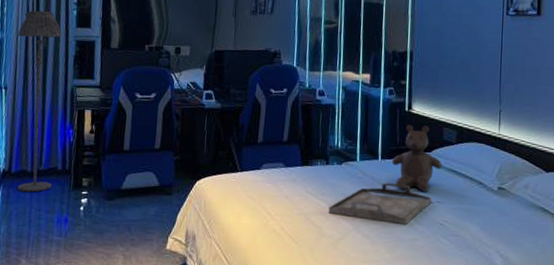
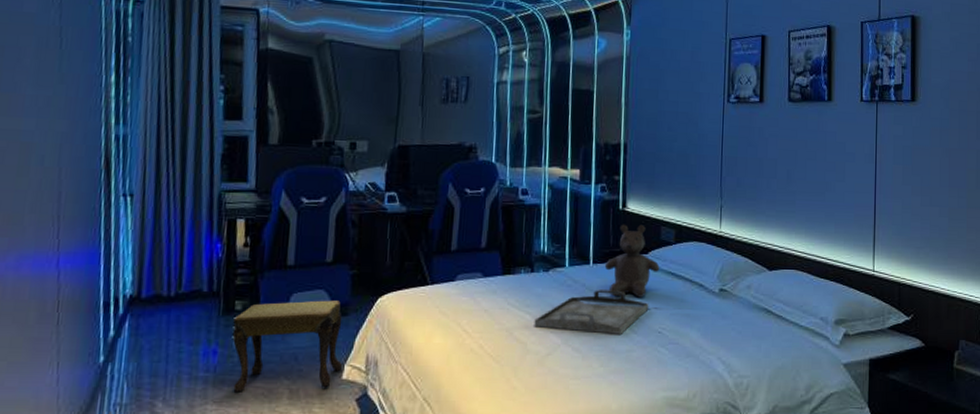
floor lamp: present [17,10,62,192] -> none [147,99,206,321]
footstool: none [79,180,167,256] -> present [232,300,343,392]

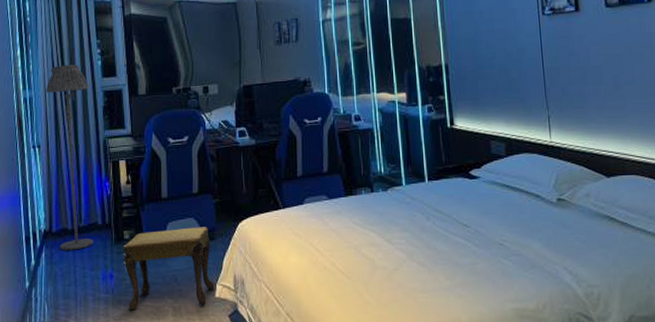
floor lamp: none [147,99,206,321] -> present [46,64,94,250]
serving tray: present [534,290,649,334] -> none [379,205,488,248]
teddy bear: present [604,224,660,298] -> none [439,140,494,212]

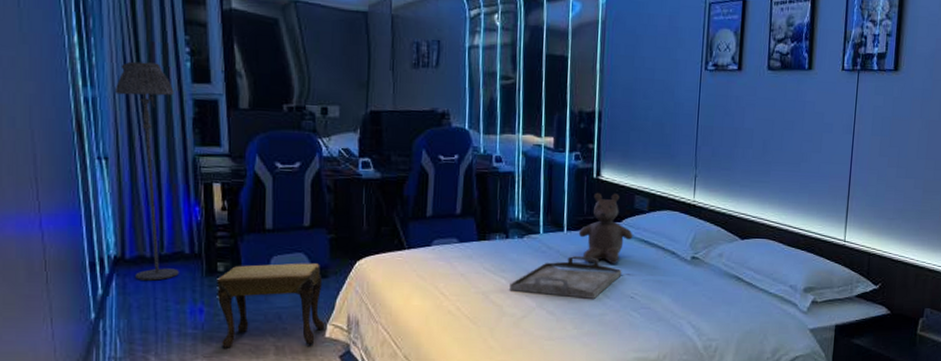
serving tray: none [379,205,488,248] -> present [509,256,622,299]
teddy bear: none [439,140,494,212] -> present [578,192,633,264]

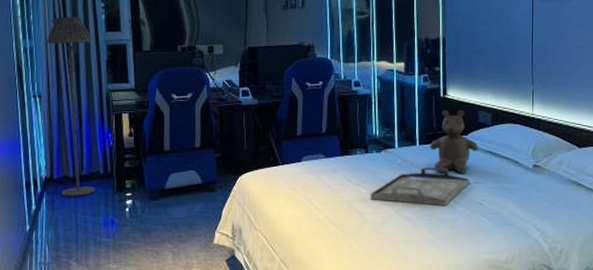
footstool: present [217,263,326,348] -> none [125,179,214,254]

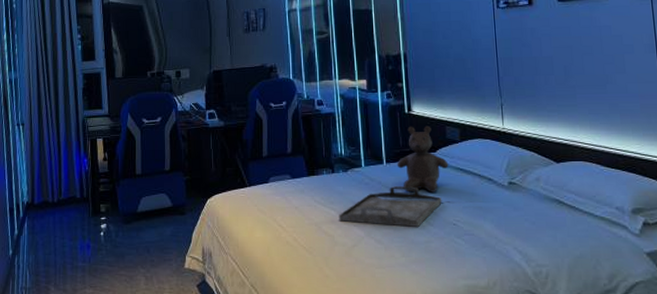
floor lamp: present [47,17,95,197] -> none [30,48,72,221]

